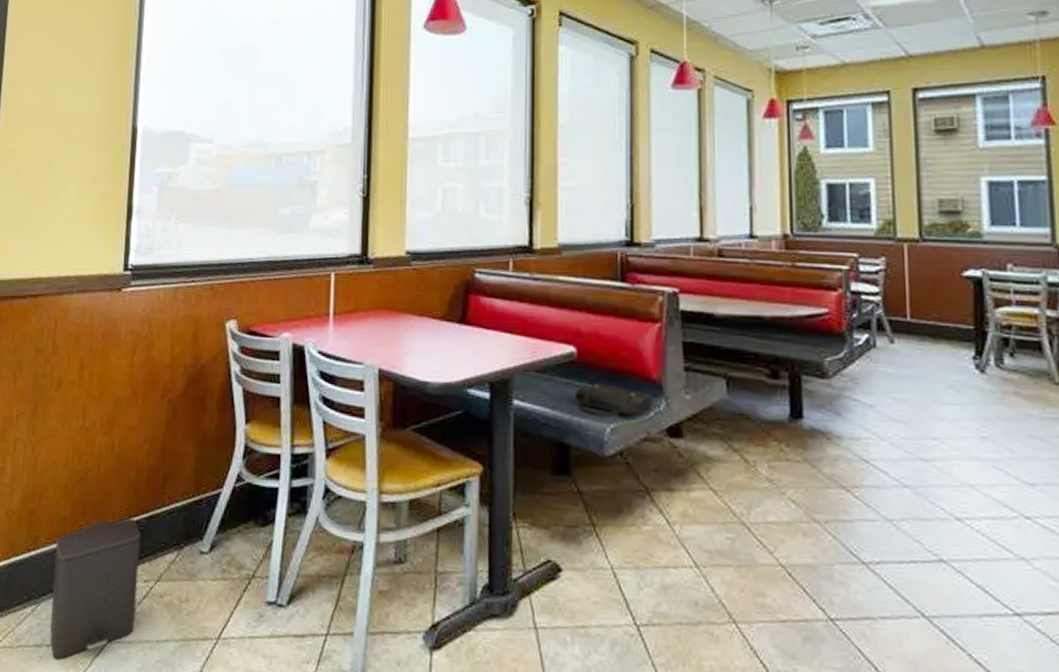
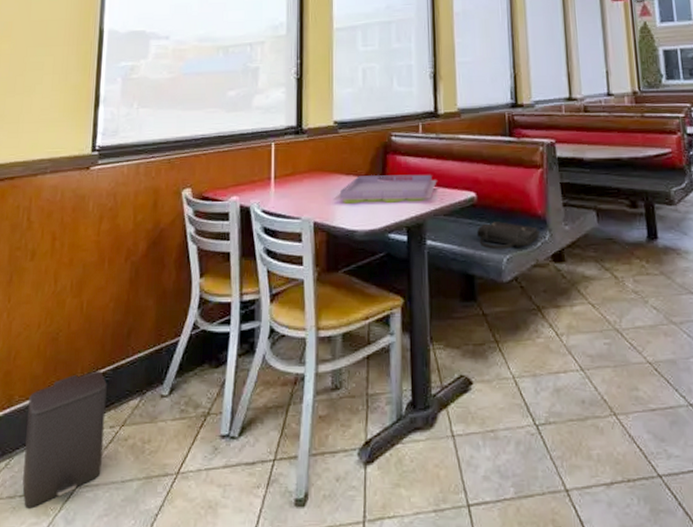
tray: none [402,318,529,353] -> present [333,174,437,204]

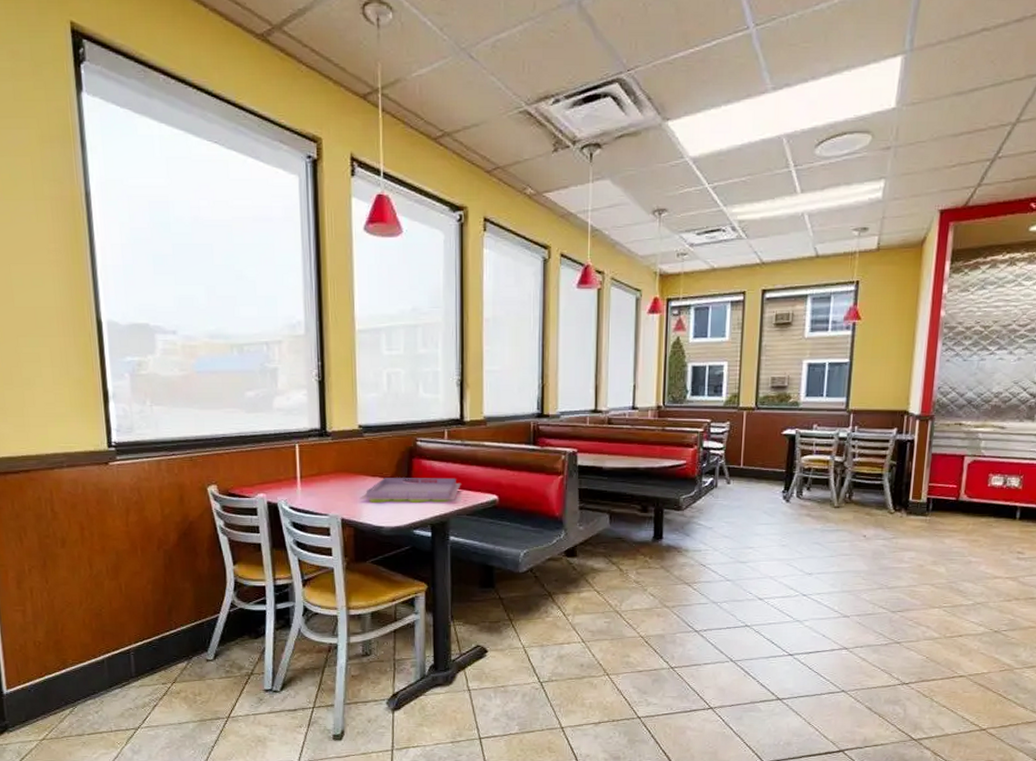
pedal bin: present [22,371,107,509] -> none [82,640,160,743]
handbag: present [476,221,541,250] -> none [497,521,557,546]

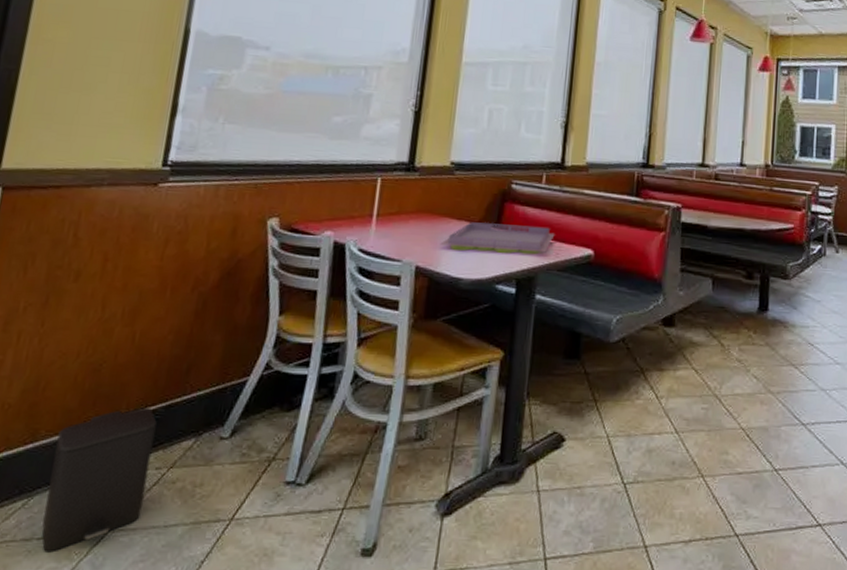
pedal bin: none [82,640,160,743] -> present [41,407,157,553]

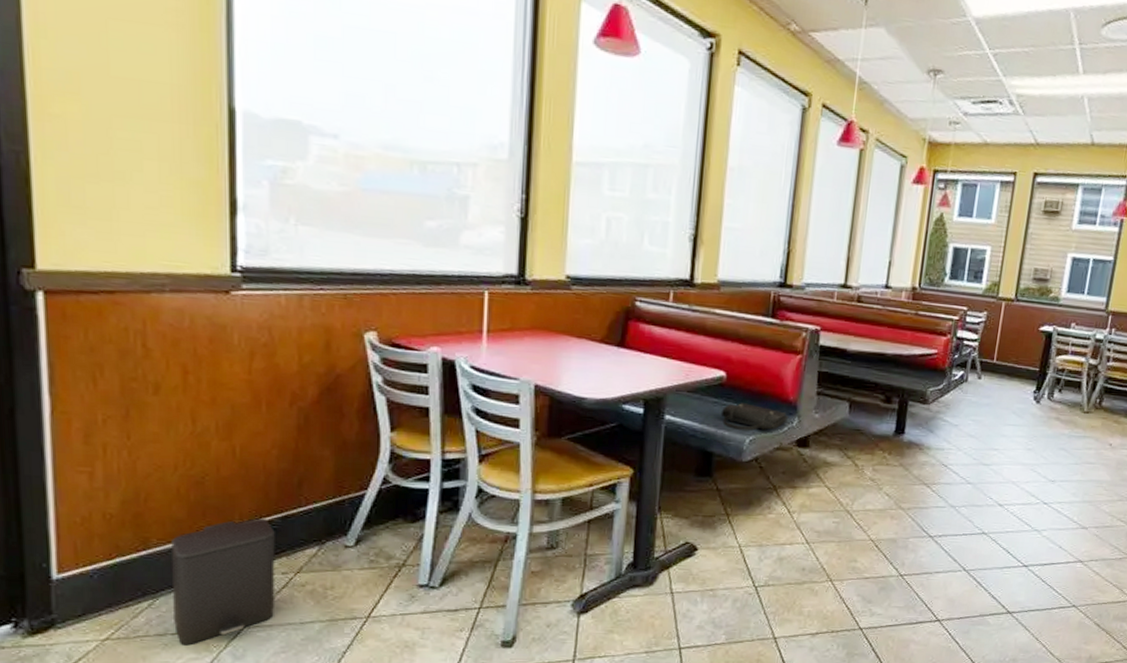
tray: present [440,222,555,253] -> none [560,340,684,374]
handbag: none [588,281,655,311] -> present [720,403,789,432]

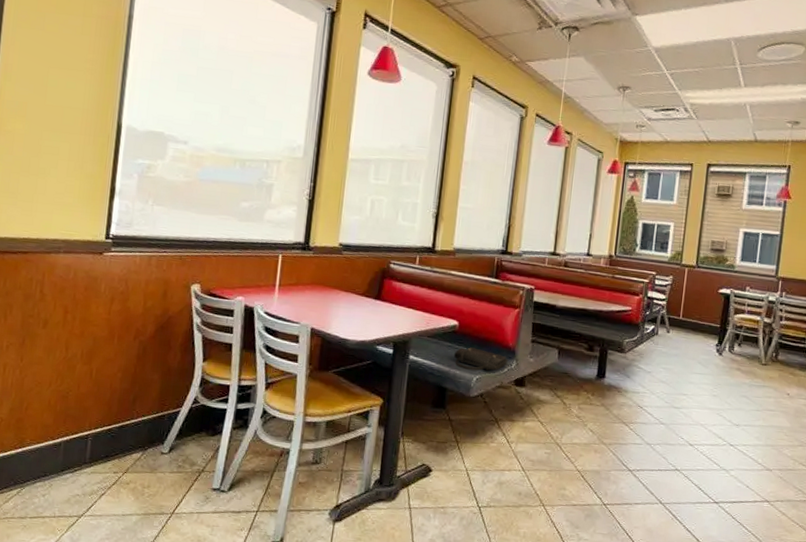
pedal bin: present [171,518,275,646] -> none [32,426,113,528]

